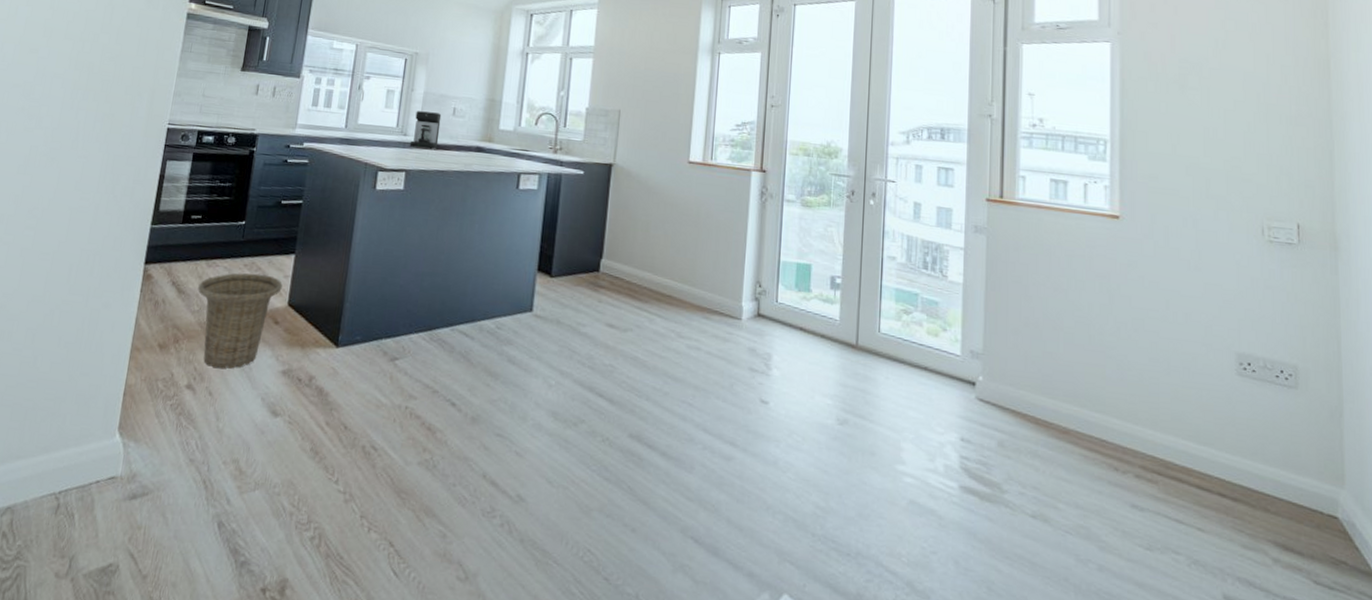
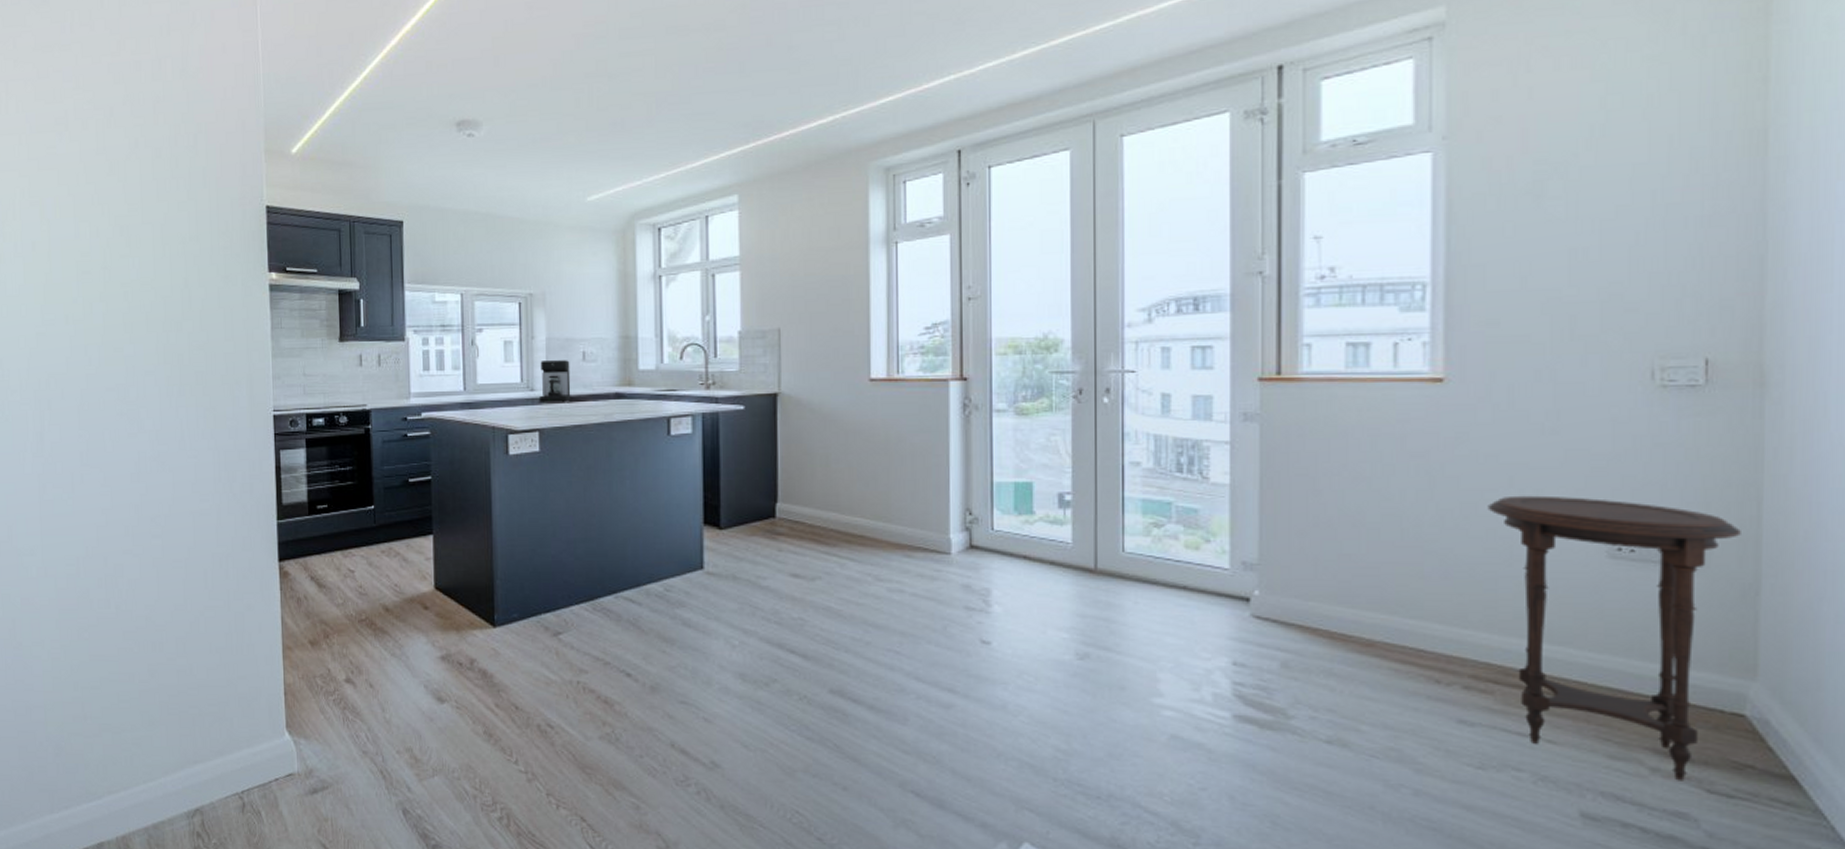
basket: present [198,273,283,369] -> none [338,559,425,660]
side table: none [1151,316,1328,572] -> present [1487,495,1741,781]

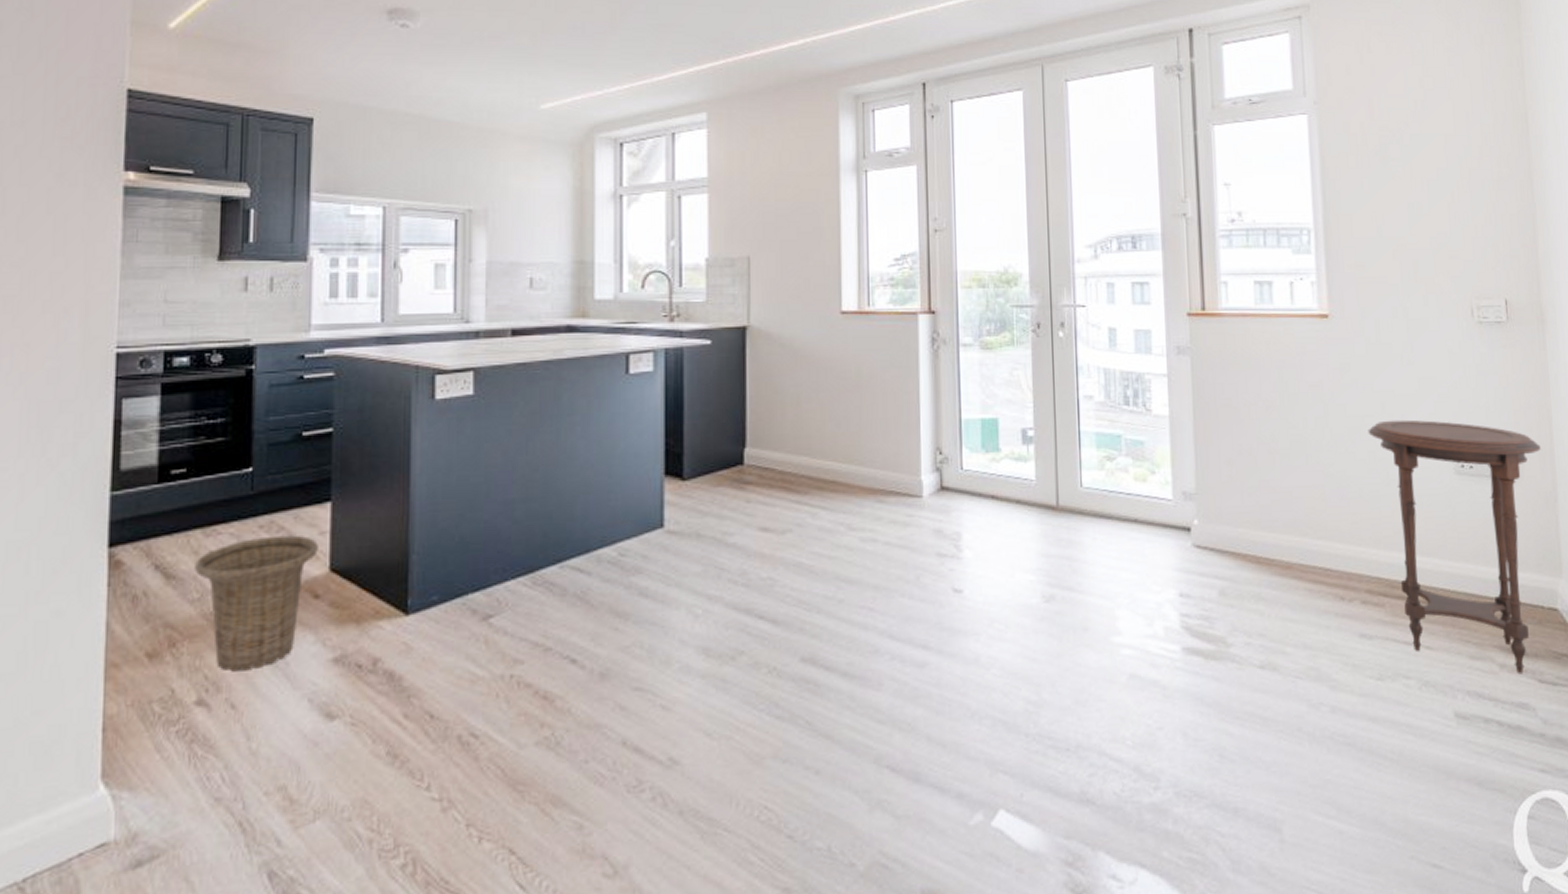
basket: none [338,559,425,660] -> present [195,535,318,672]
coffee maker: present [539,360,571,404] -> none [475,287,515,338]

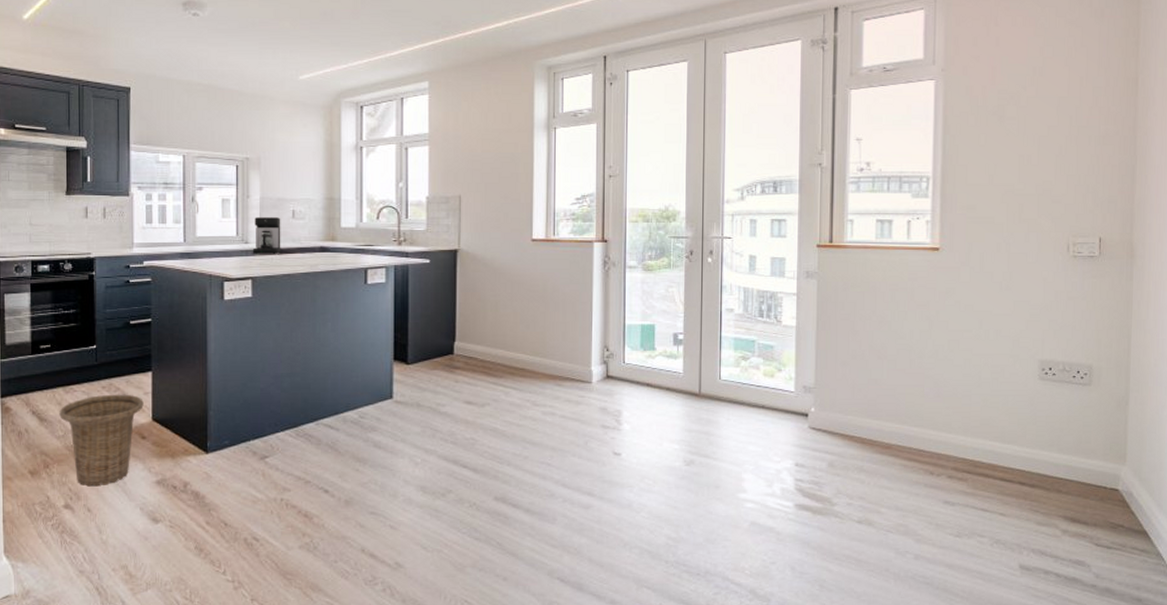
coffee maker: none [475,287,515,338] -> present [252,217,281,255]
side table: present [1368,419,1541,674] -> none [965,334,1118,539]

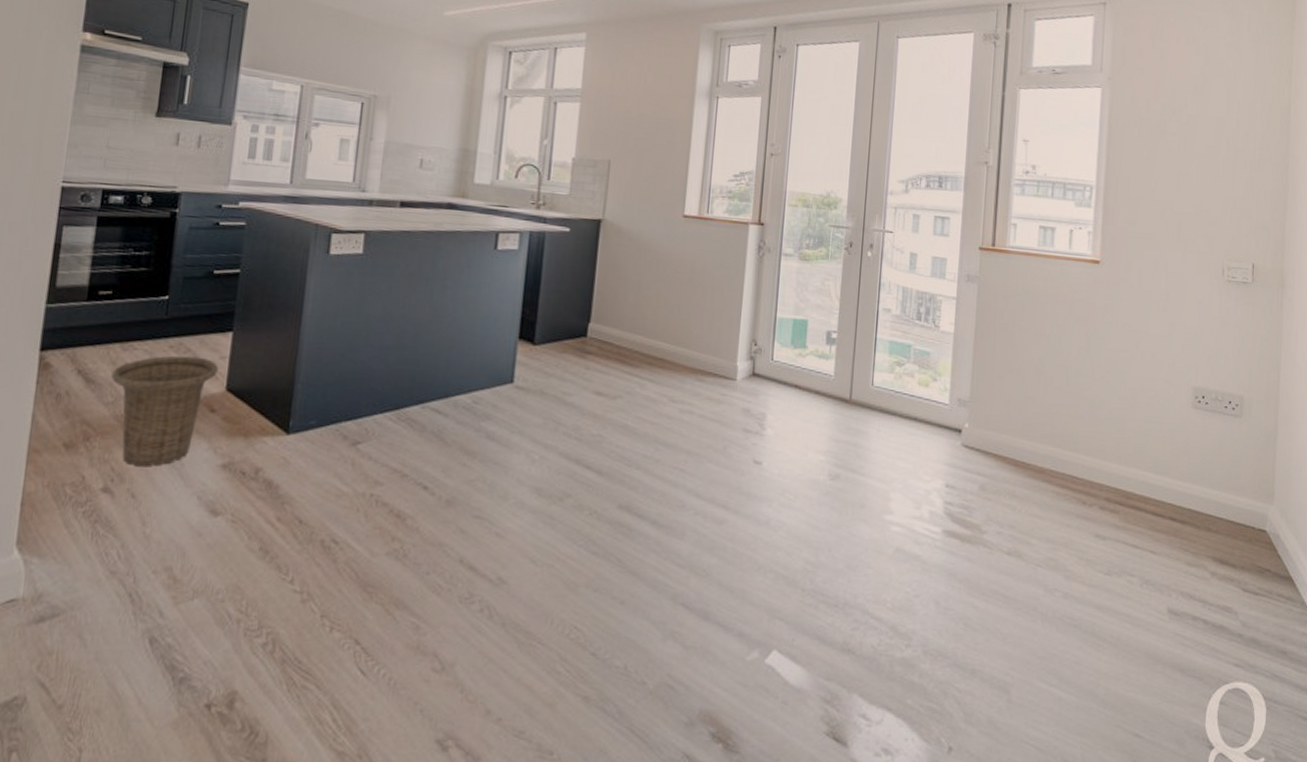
coffee maker: present [252,217,281,255] -> none [369,163,407,208]

